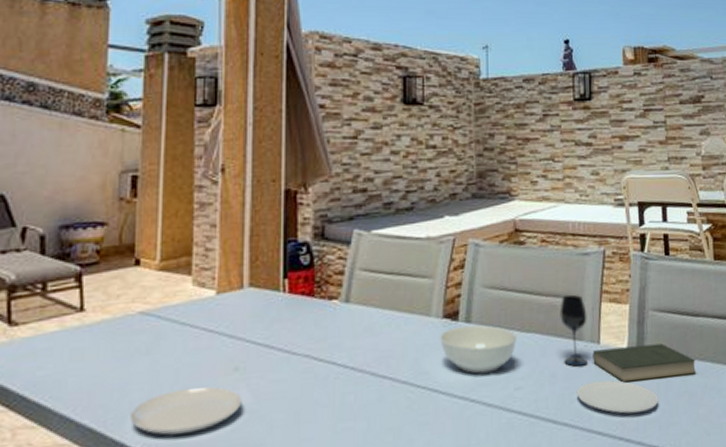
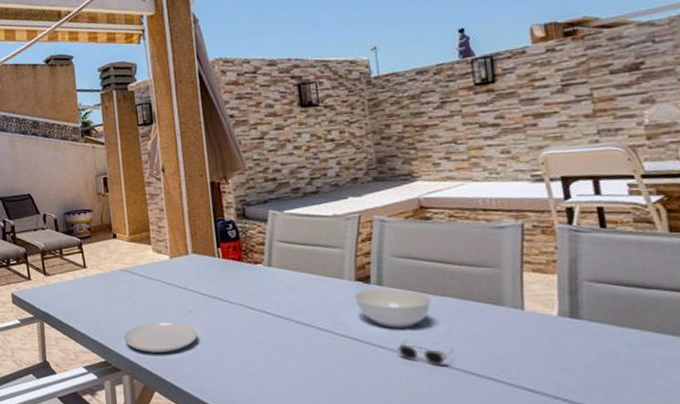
sunglasses: none [478,386,535,417] -> present [396,339,455,367]
wine glass: present [559,294,588,367] -> none [475,264,511,329]
plate: present [576,380,659,414] -> none [500,343,602,376]
book: present [593,343,697,383] -> none [516,313,652,347]

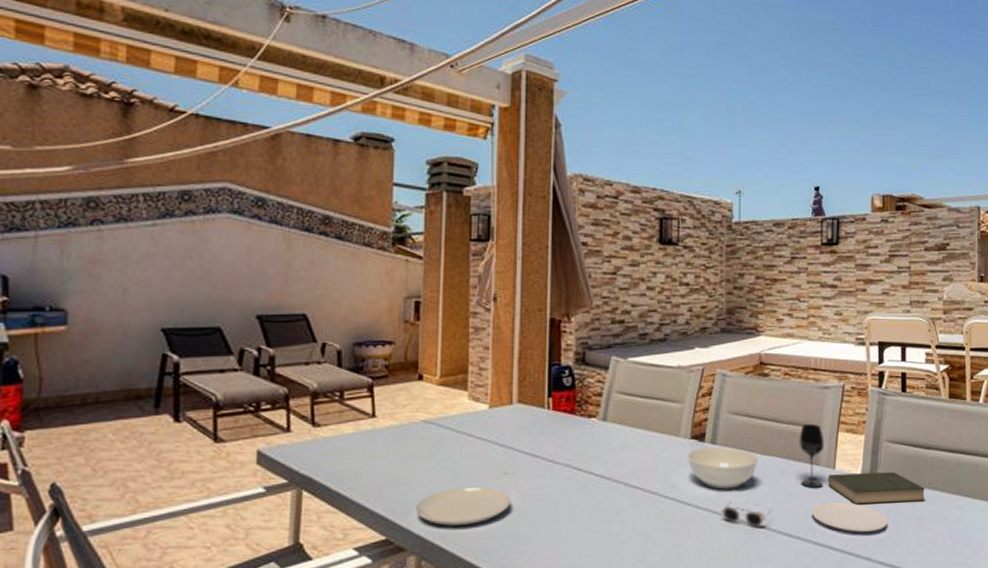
wine glass: none [475,264,511,329] -> present [799,423,825,488]
plate: none [500,343,602,376] -> present [811,501,888,532]
book: none [516,313,652,347] -> present [828,472,926,505]

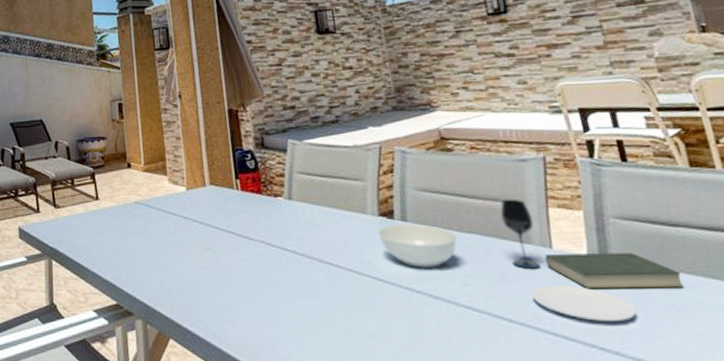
plate: present [415,486,511,526] -> none [137,260,216,294]
sunglasses: present [721,500,773,529] -> none [424,280,485,311]

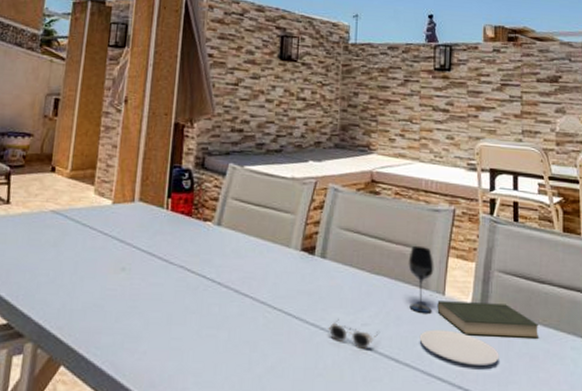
bowl: present [377,223,457,268] -> none [297,260,367,306]
sunglasses: none [424,280,485,311] -> present [328,318,381,350]

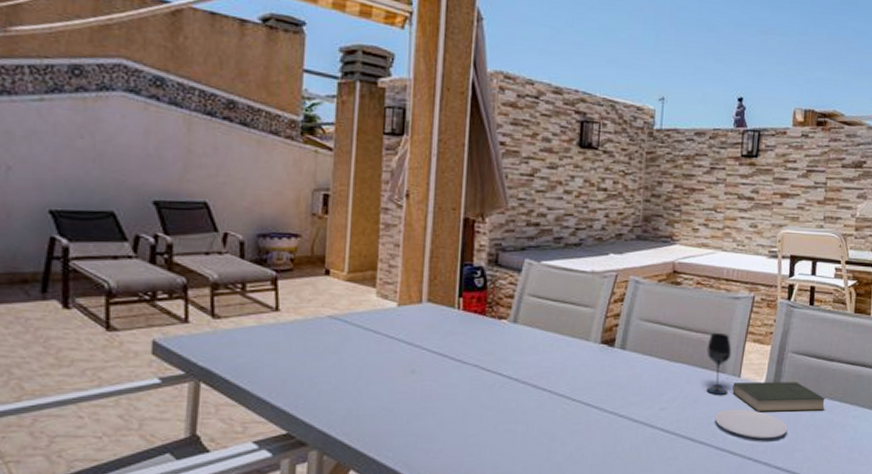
sunglasses: present [328,318,381,350] -> none [626,405,678,433]

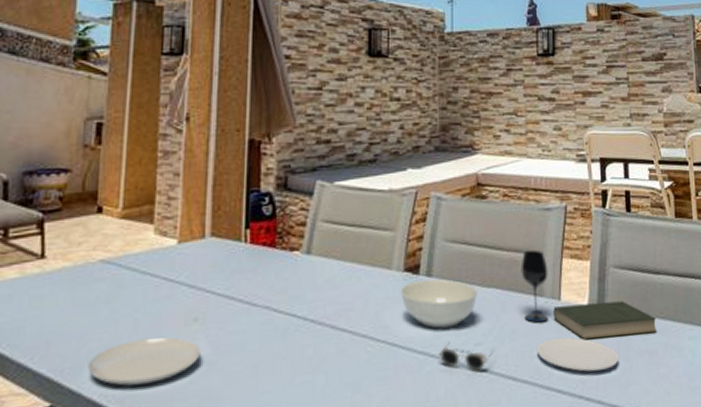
plate: none [318,384,417,422] -> present [87,336,201,386]
bowl: none [596,351,666,394] -> present [400,279,477,329]
sunglasses: none [626,405,678,433] -> present [438,341,495,373]

